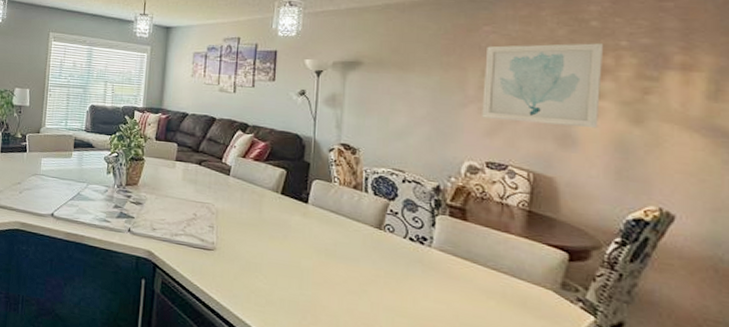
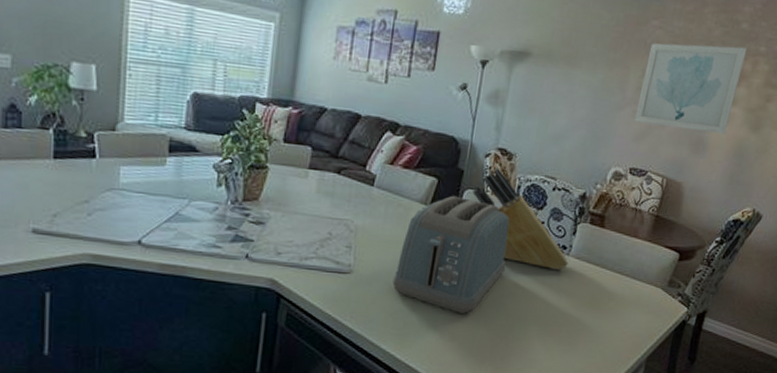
toaster: none [252,185,363,298] -> present [392,195,510,313]
knife block: none [320,161,432,262] -> present [472,168,569,271]

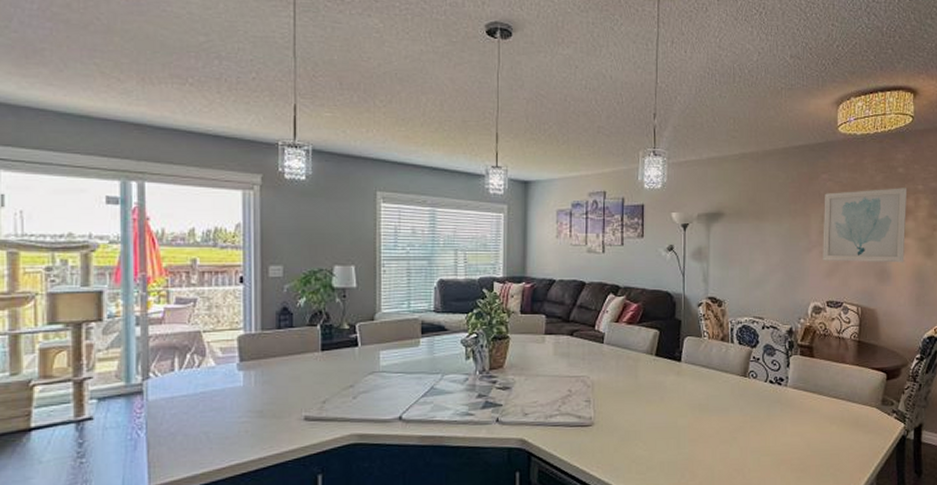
toaster: present [392,195,510,313] -> none [631,343,732,452]
knife block: present [472,168,569,271] -> none [692,314,788,402]

